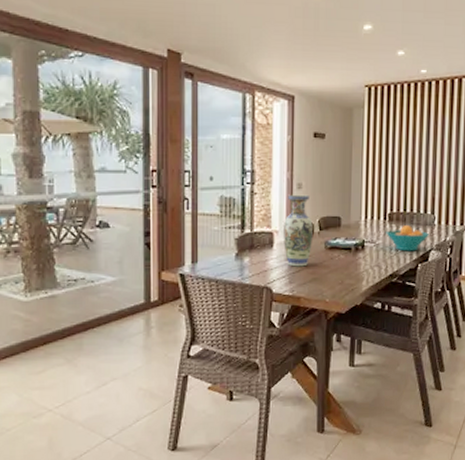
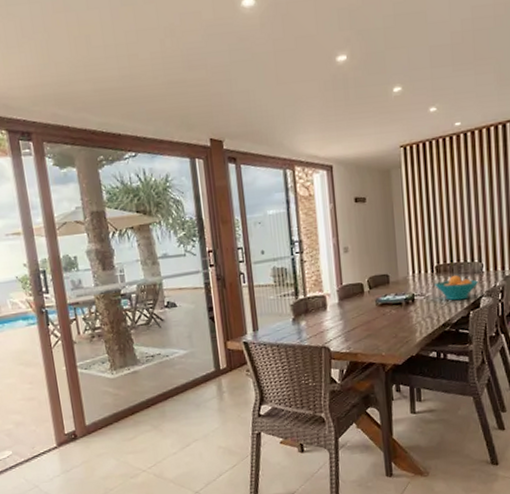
vase: present [284,194,313,267] -> none [334,257,364,326]

